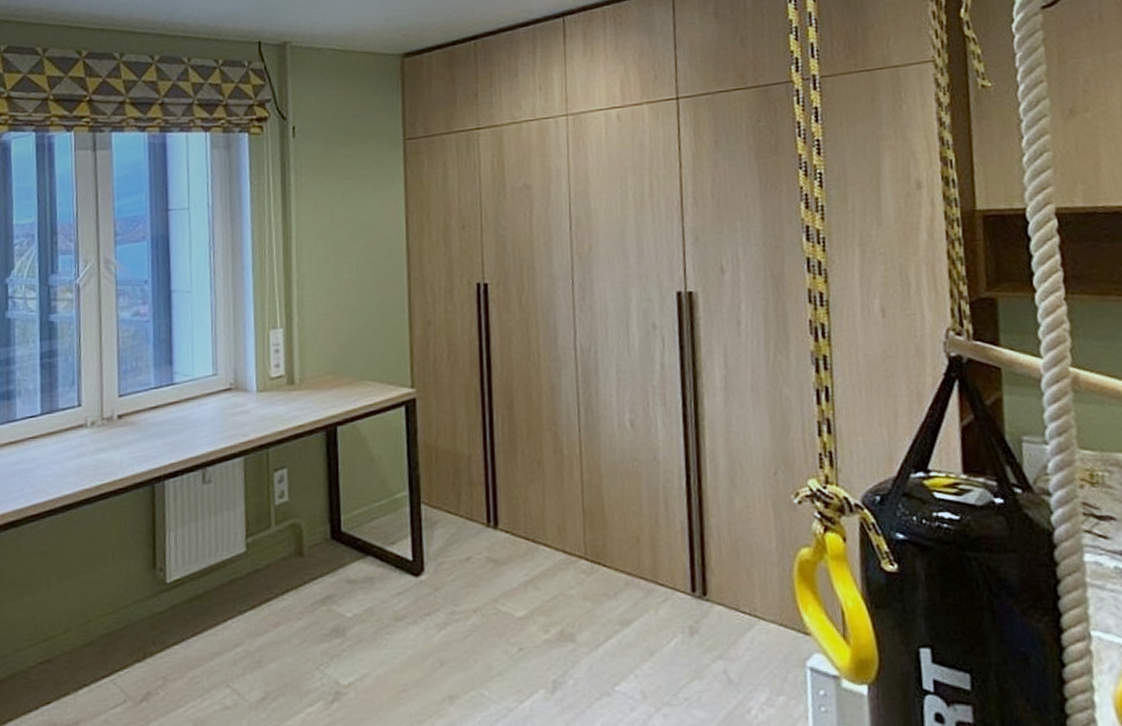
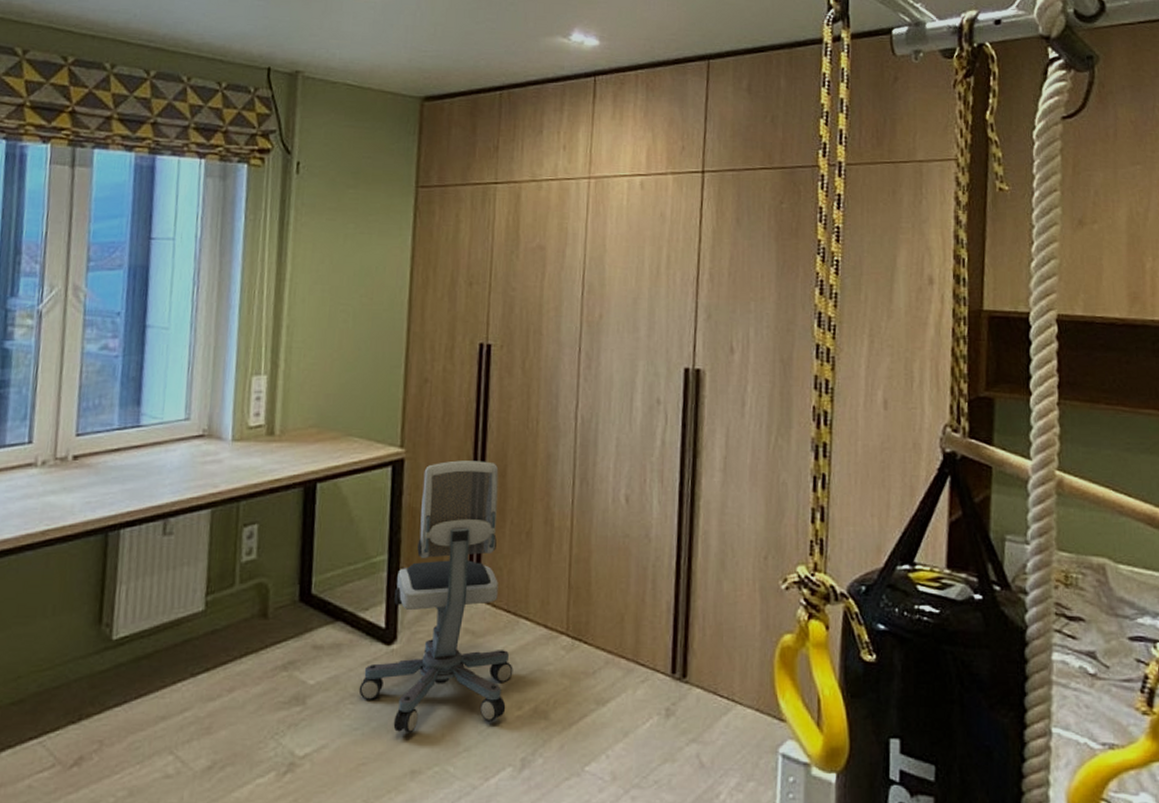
office chair: none [393,395,537,660] -> present [358,460,513,733]

